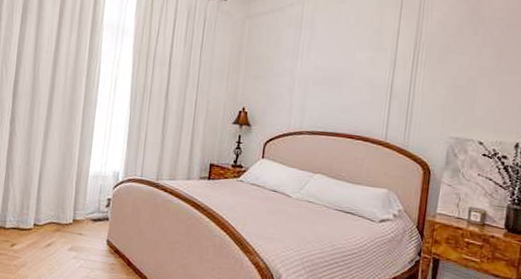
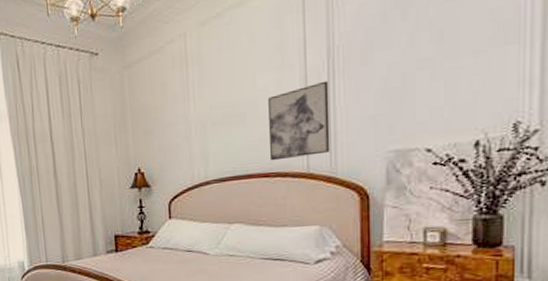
wall art: none [356,68,412,128] -> present [268,80,330,161]

